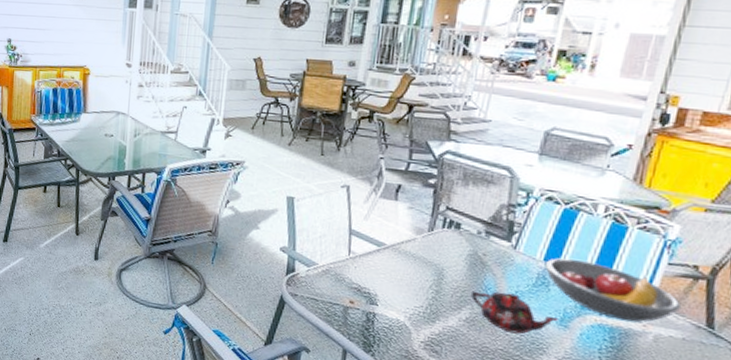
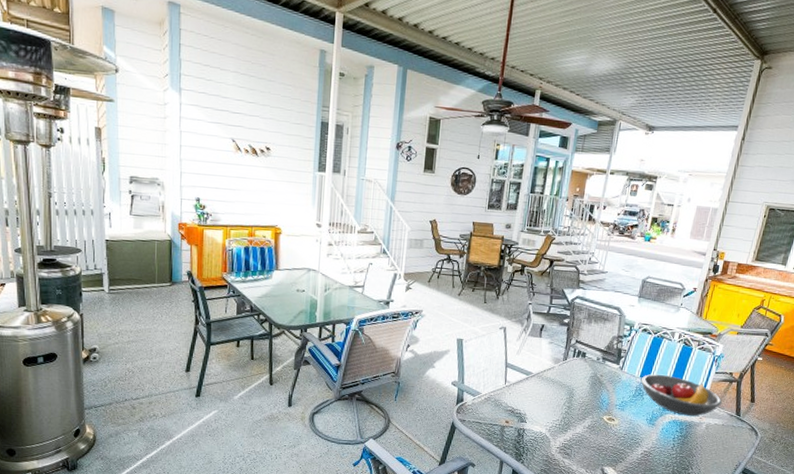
teapot: present [471,291,558,335] -> none [592,403,649,434]

